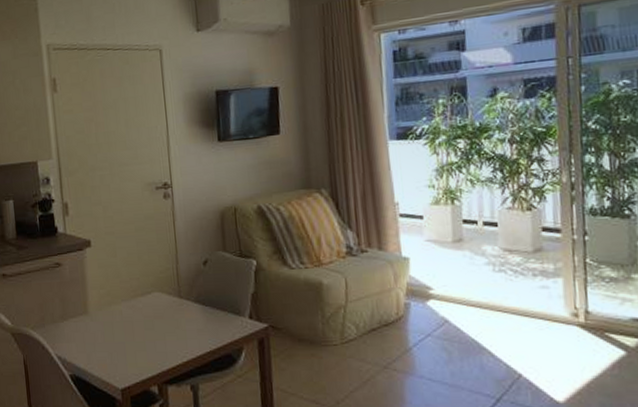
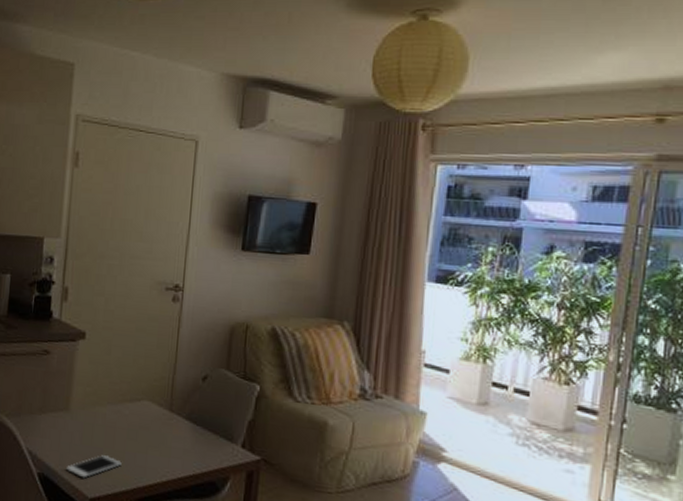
cell phone: none [95,348,144,372] -> present [66,455,122,479]

